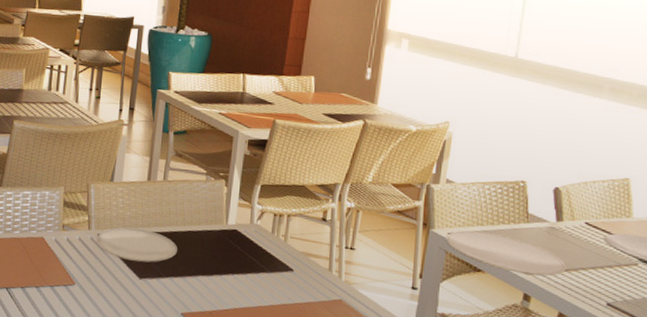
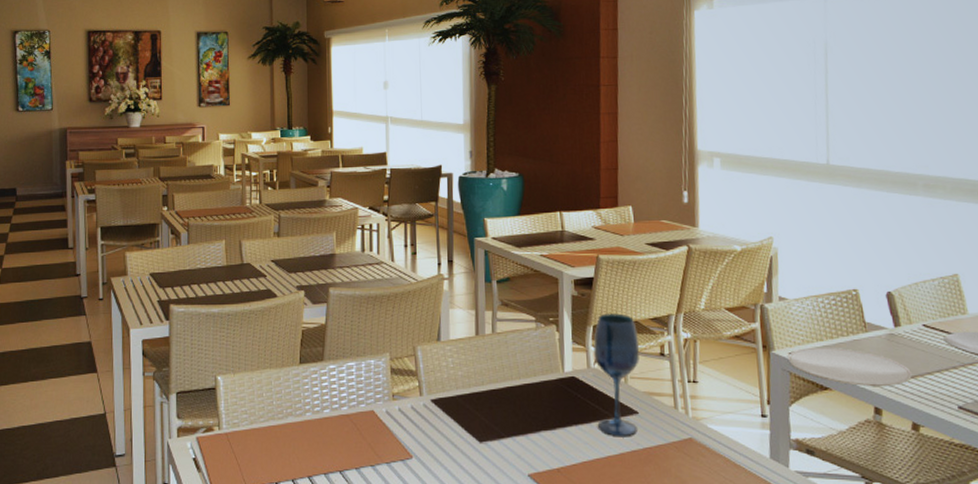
plate: present [96,227,177,263] -> none [429,388,515,424]
wineglass: none [252,175,304,291] -> present [593,313,640,436]

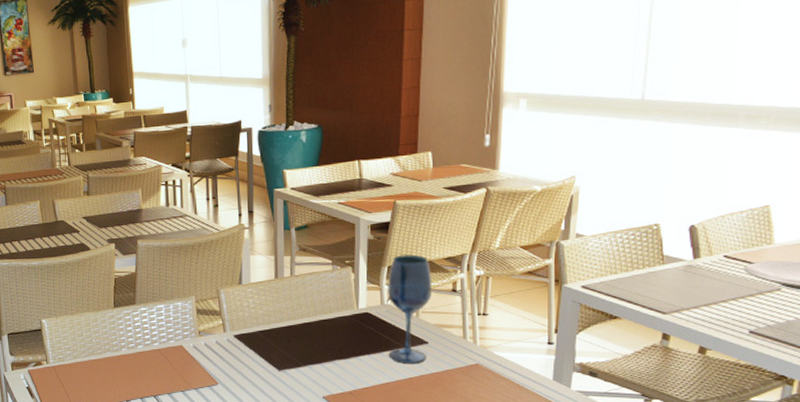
plate: present [787,347,912,386] -> none [579,279,705,314]

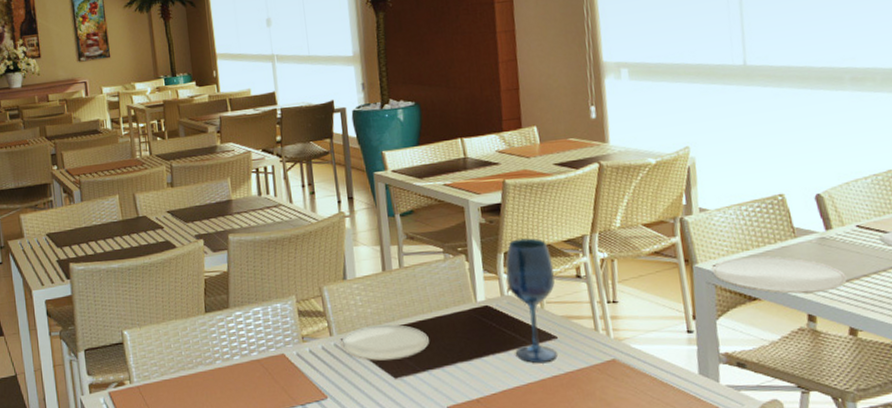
plate: none [232,324,312,355] -> present [340,324,429,361]
plate: none [579,279,705,314] -> present [711,256,847,294]

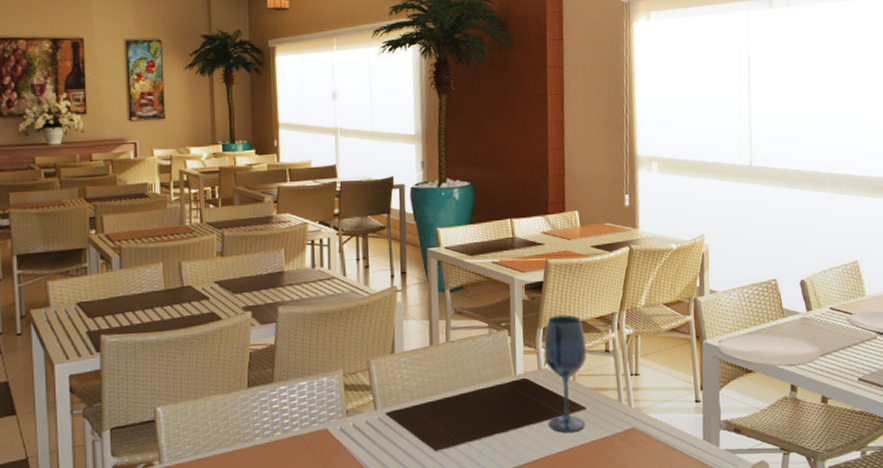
plate: present [340,324,429,361] -> none [384,397,470,434]

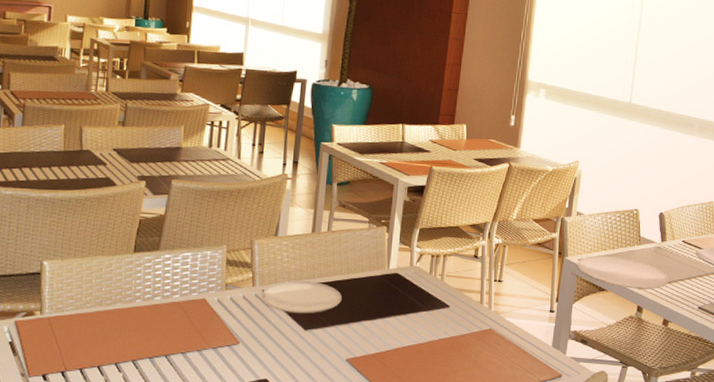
plate: none [384,397,470,434] -> present [261,280,342,313]
wineglass: present [543,314,587,432] -> none [413,219,458,326]

